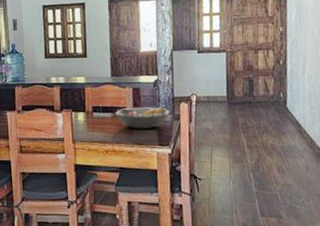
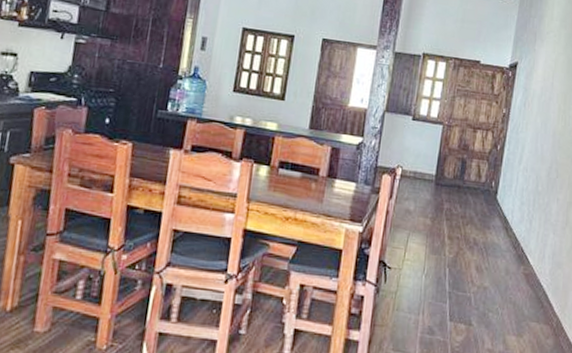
fruit bowl: present [115,106,170,130] -> none [306,169,370,199]

